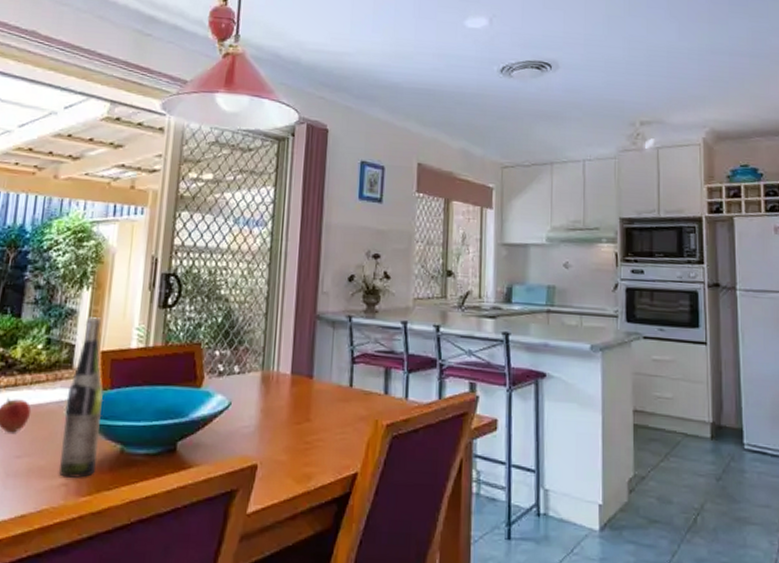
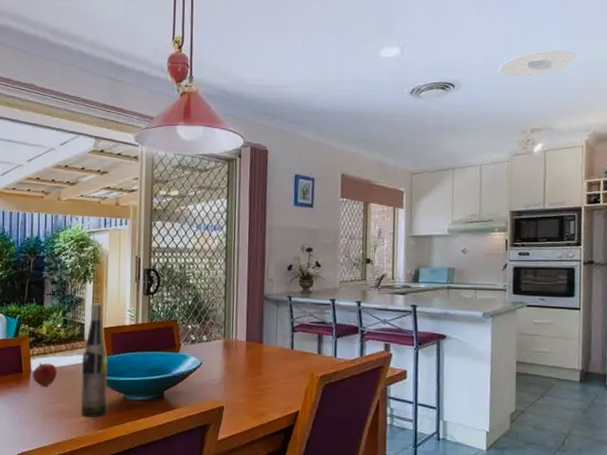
recessed light: none [602,33,687,61] -> present [499,51,576,77]

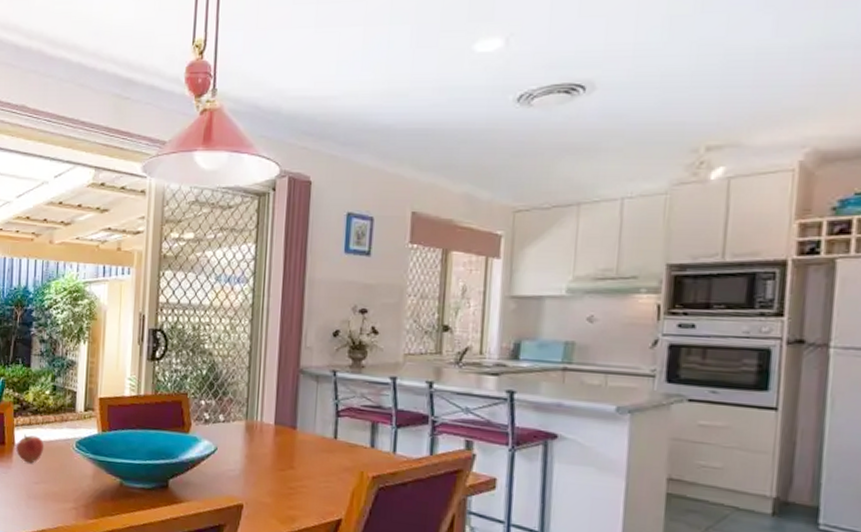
wine bottle: present [80,303,109,417] -> none [69,367,103,504]
recessed light: present [499,51,576,77] -> none [657,30,789,71]

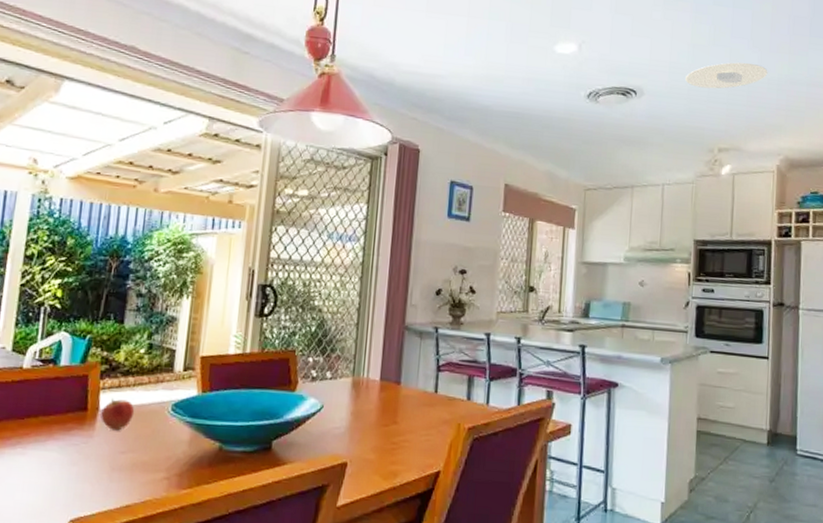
recessed light: none [657,30,789,71] -> present [685,62,768,89]

